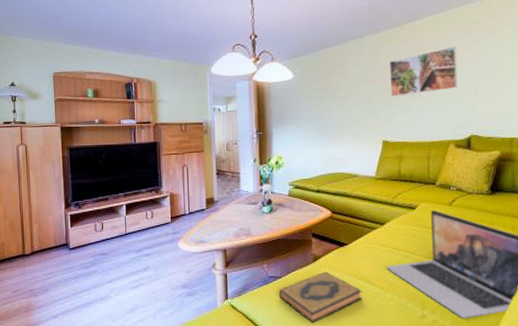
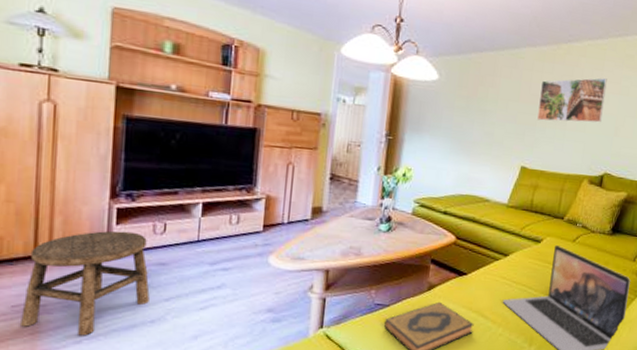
stool: none [19,231,98,312] -> present [19,230,150,336]

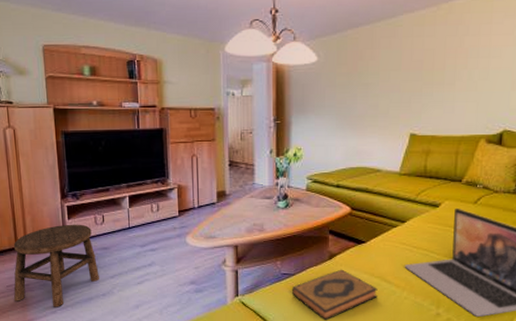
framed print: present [537,78,607,123] -> none [422,31,497,86]

